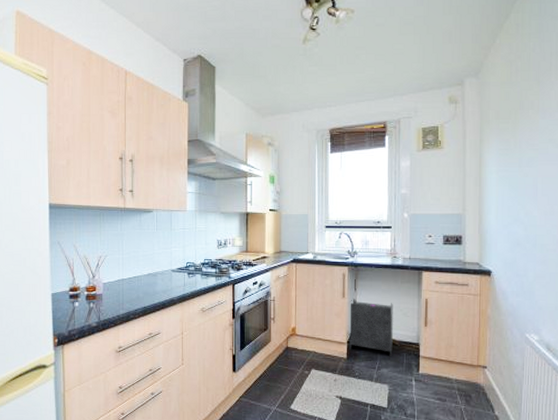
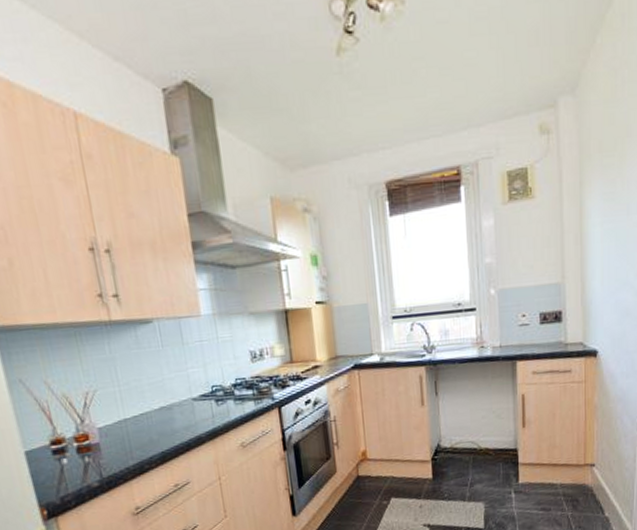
waste basket: present [349,299,393,357] -> none [431,405,486,470]

